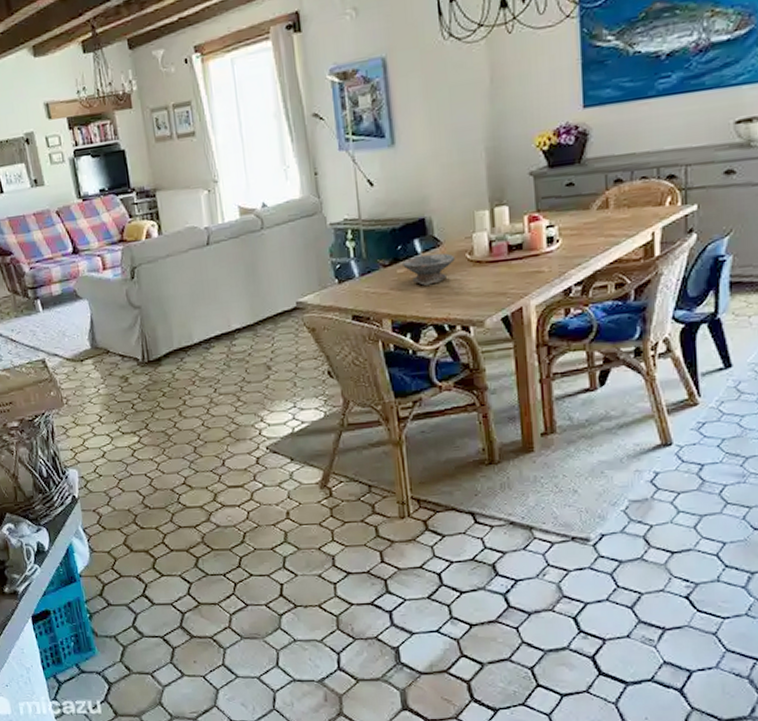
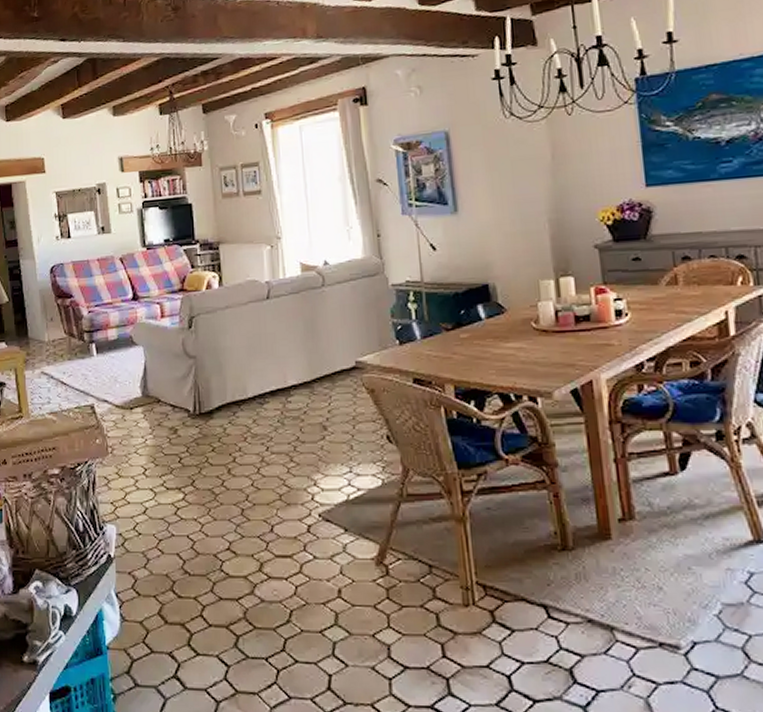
bowl: present [403,253,455,286] -> none [466,320,520,352]

